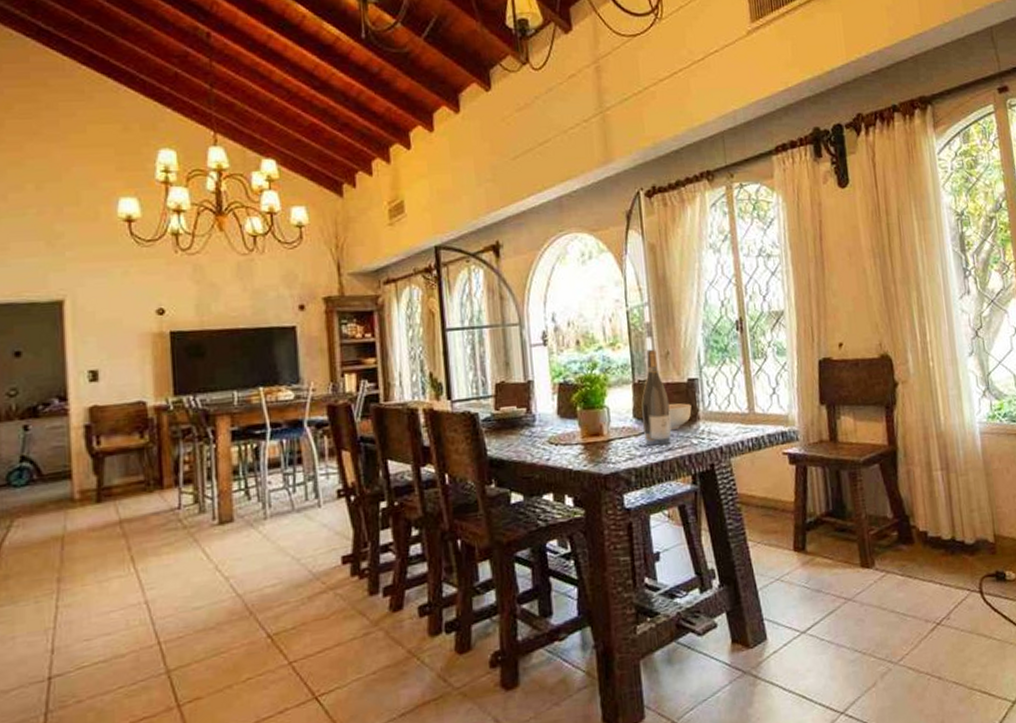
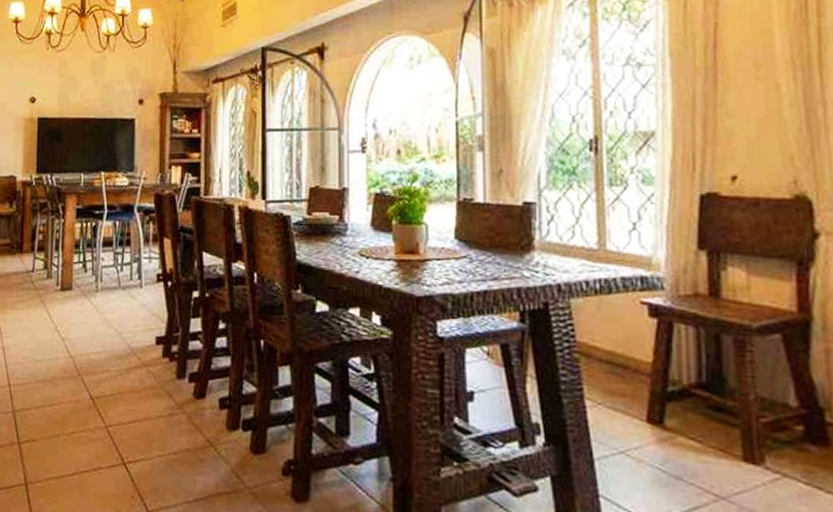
wine bottle: present [641,349,672,447] -> none [465,165,499,274]
bowl: present [668,403,692,430] -> none [497,227,525,257]

